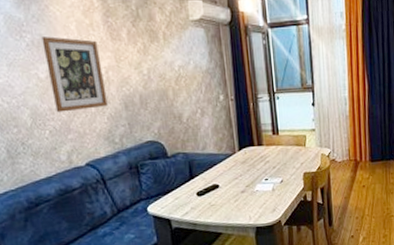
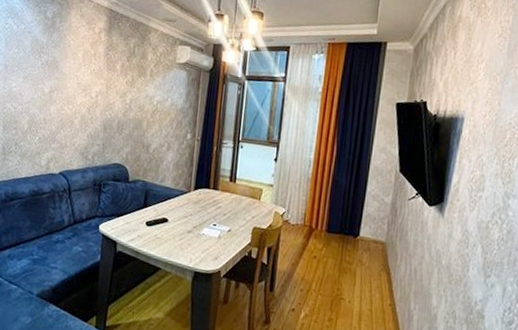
wall art: present [41,36,108,113] -> none [49,59,96,126]

